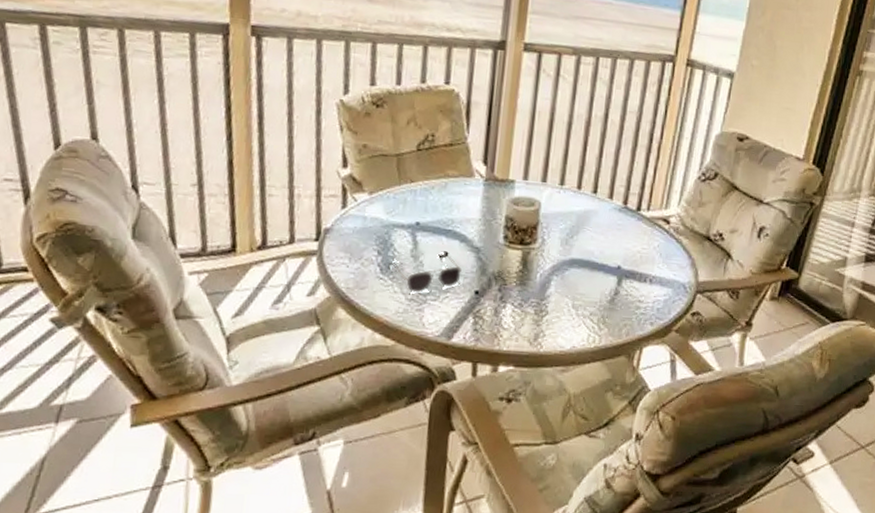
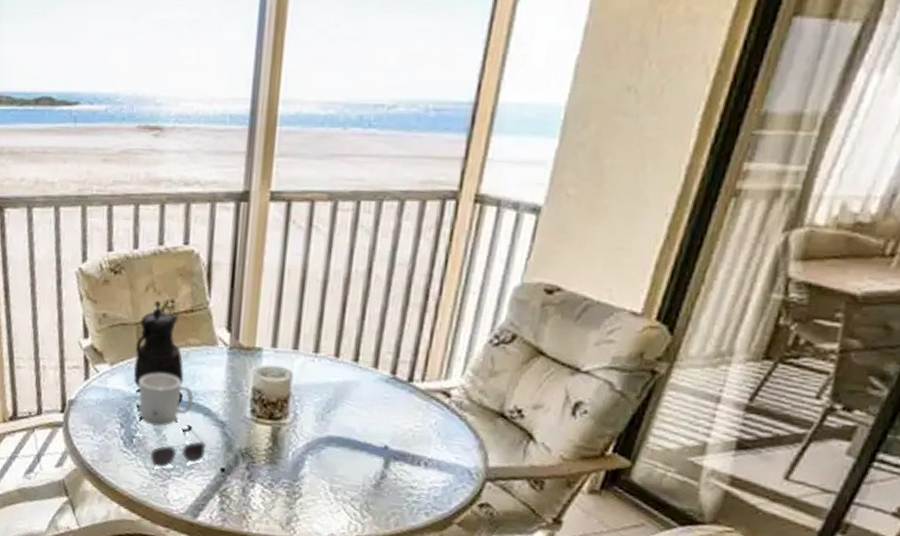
coffeepot: none [392,133,442,220] -> present [134,300,184,392]
mug: none [396,202,452,253] -> present [138,373,195,426]

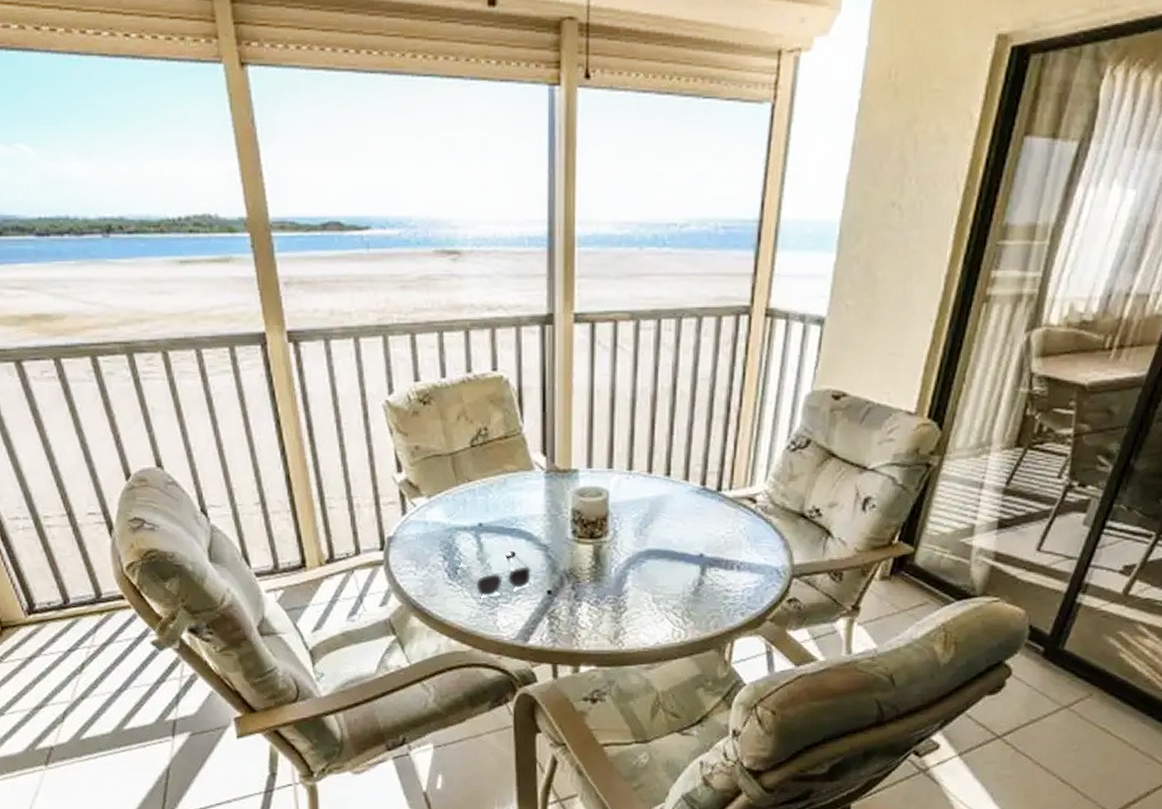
coffeepot: present [134,300,184,392] -> none [451,429,504,522]
mug: present [138,373,195,426] -> none [459,502,516,555]

